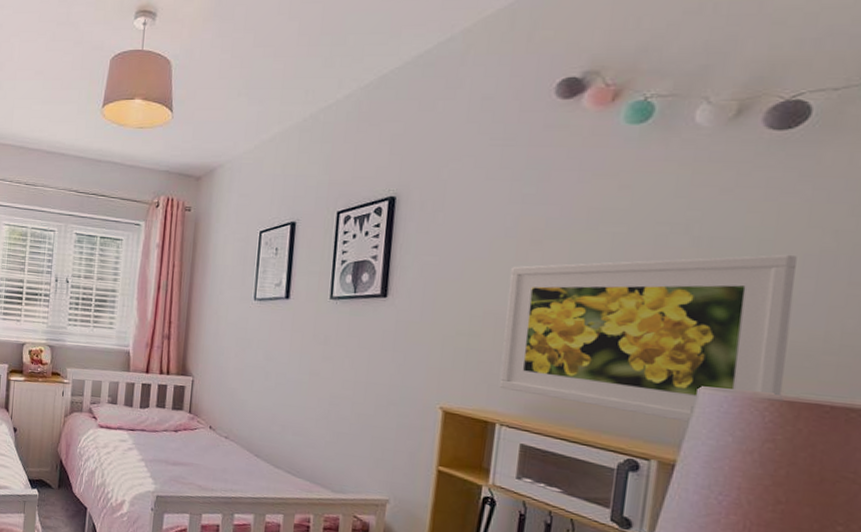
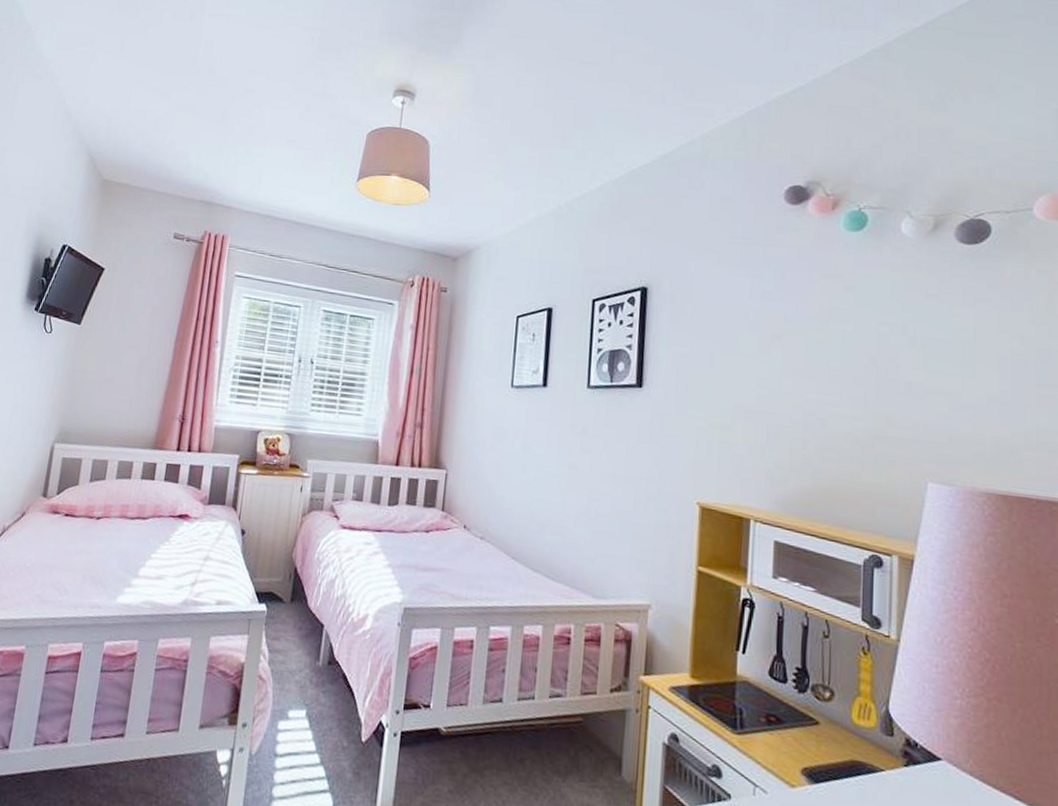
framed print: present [499,254,797,422] -> none [751,355,996,516]

